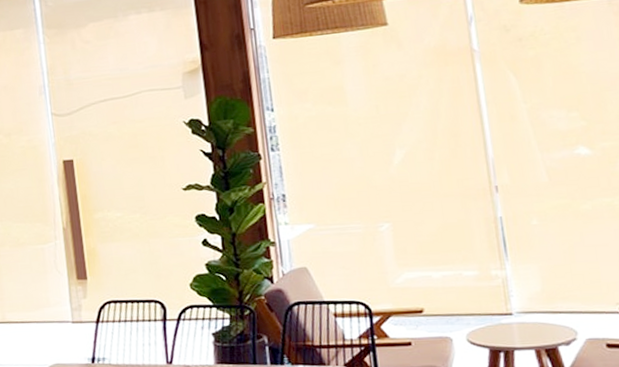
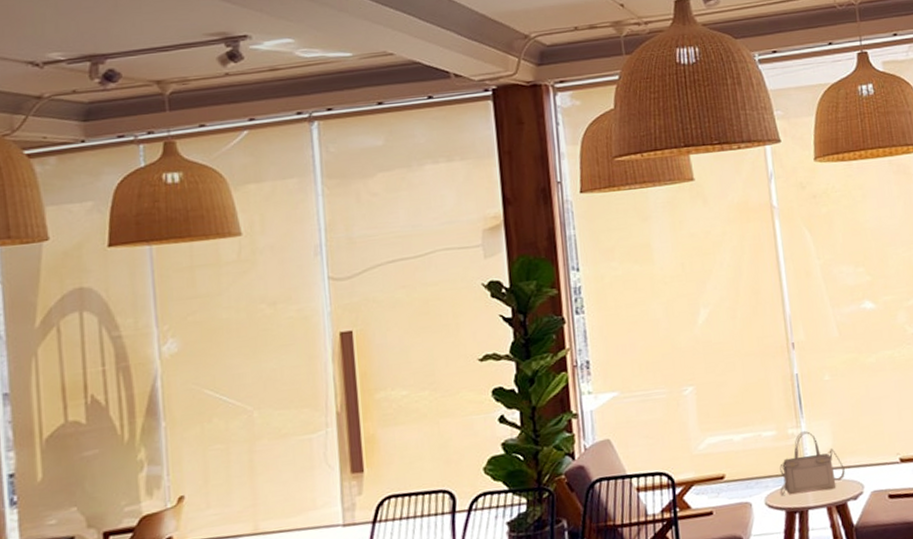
handbag: none [482,273,556,334] -> present [780,430,845,495]

